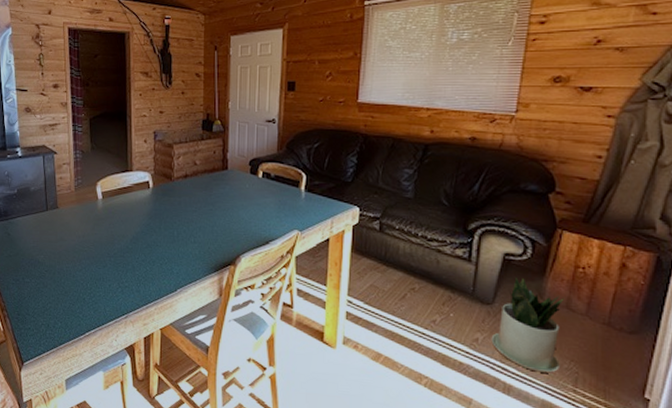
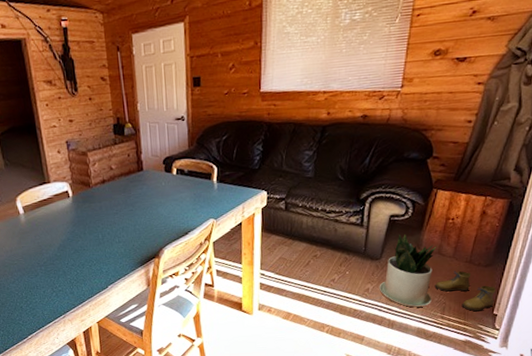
boot: none [563,333,646,392] -> present [434,271,496,312]

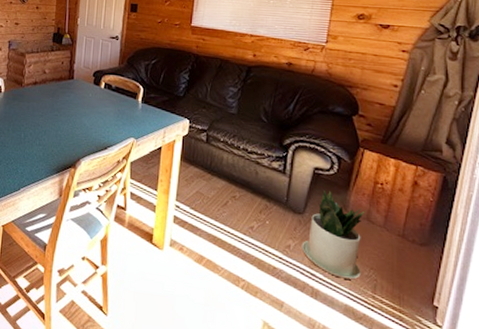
boot: present [434,271,496,312] -> none [364,243,435,299]

